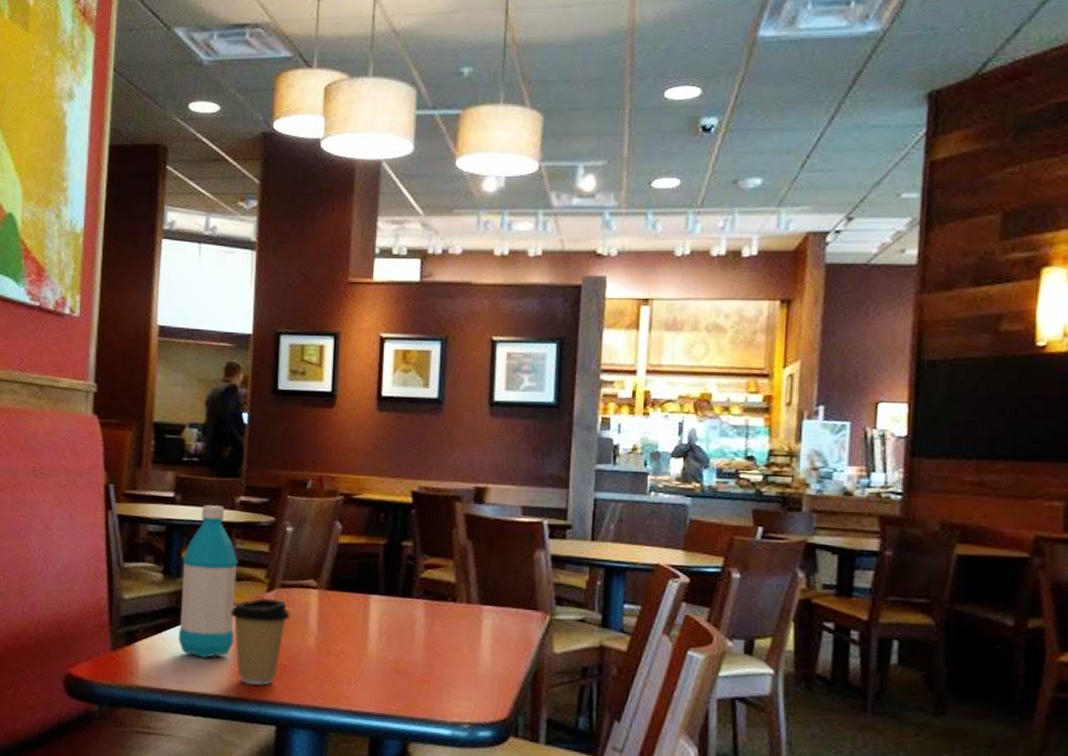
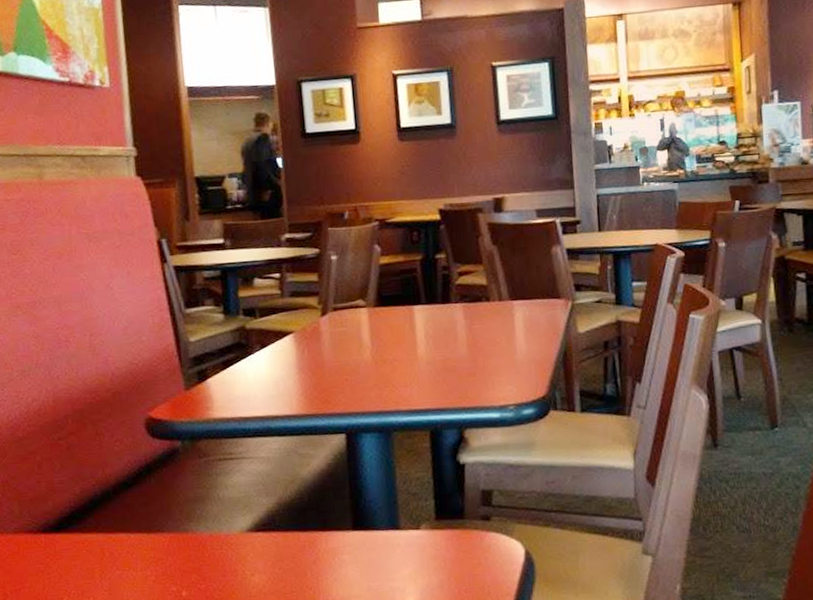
water bottle: present [179,505,238,658] -> none [239,245,297,384]
coffee cup: present [231,598,290,686] -> none [291,322,345,402]

